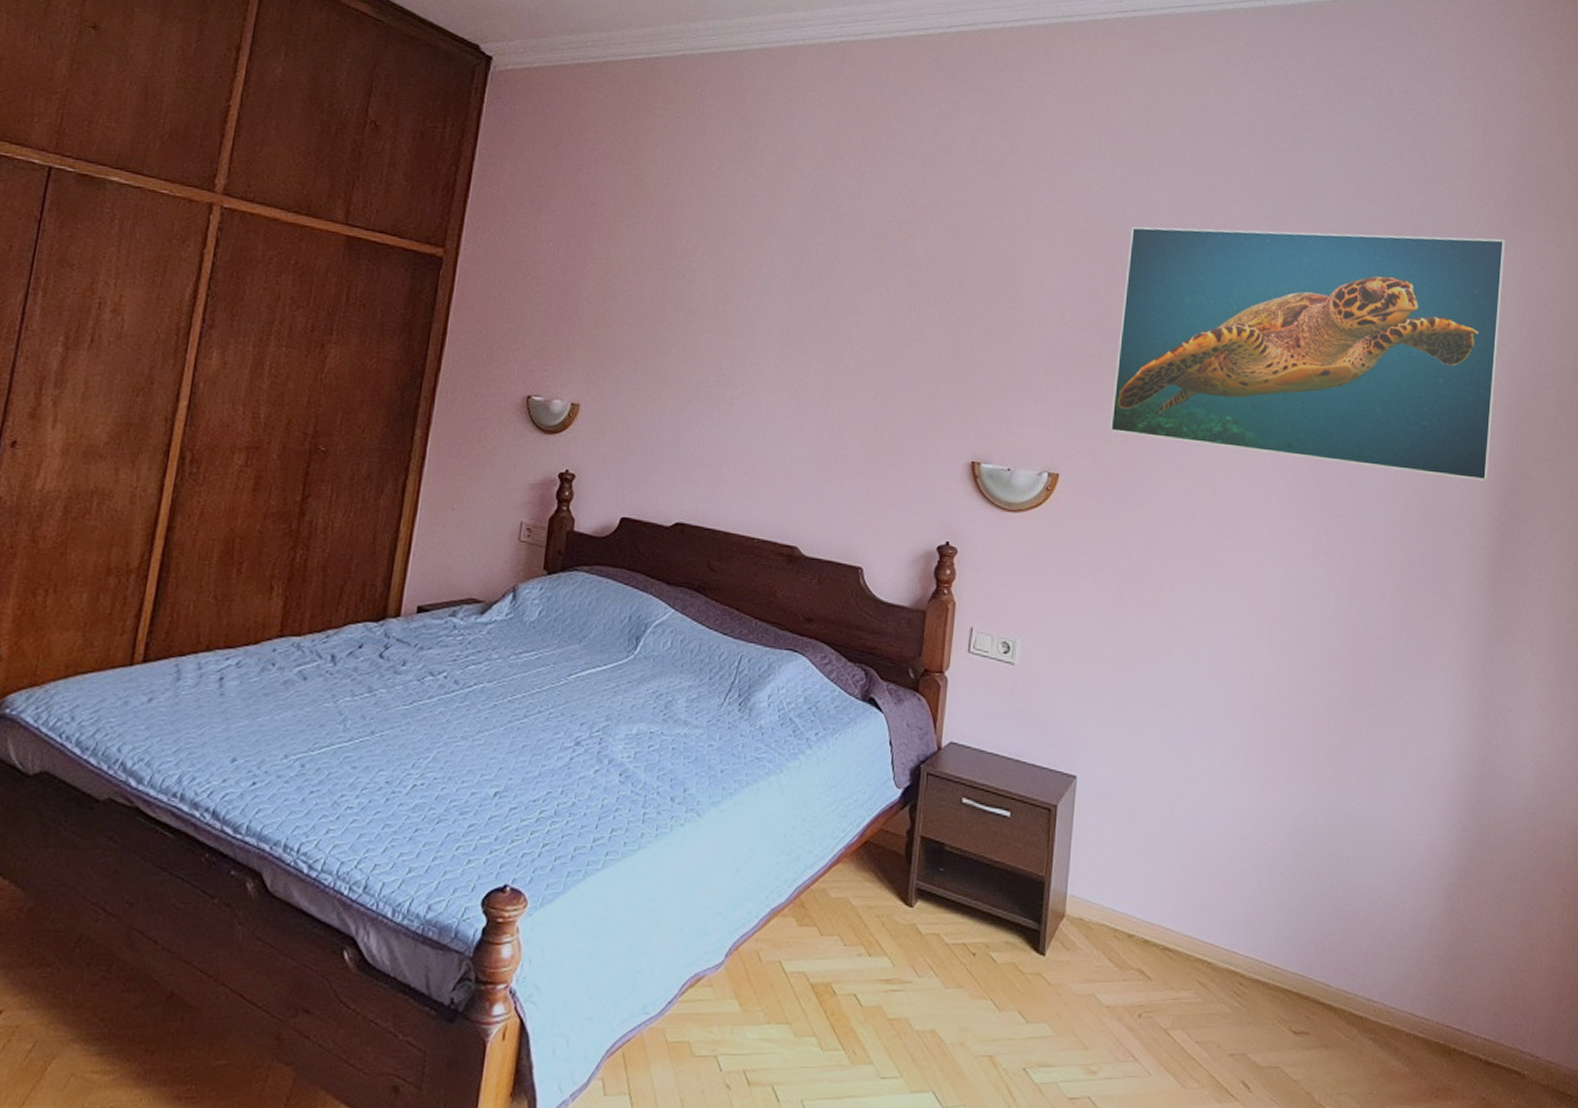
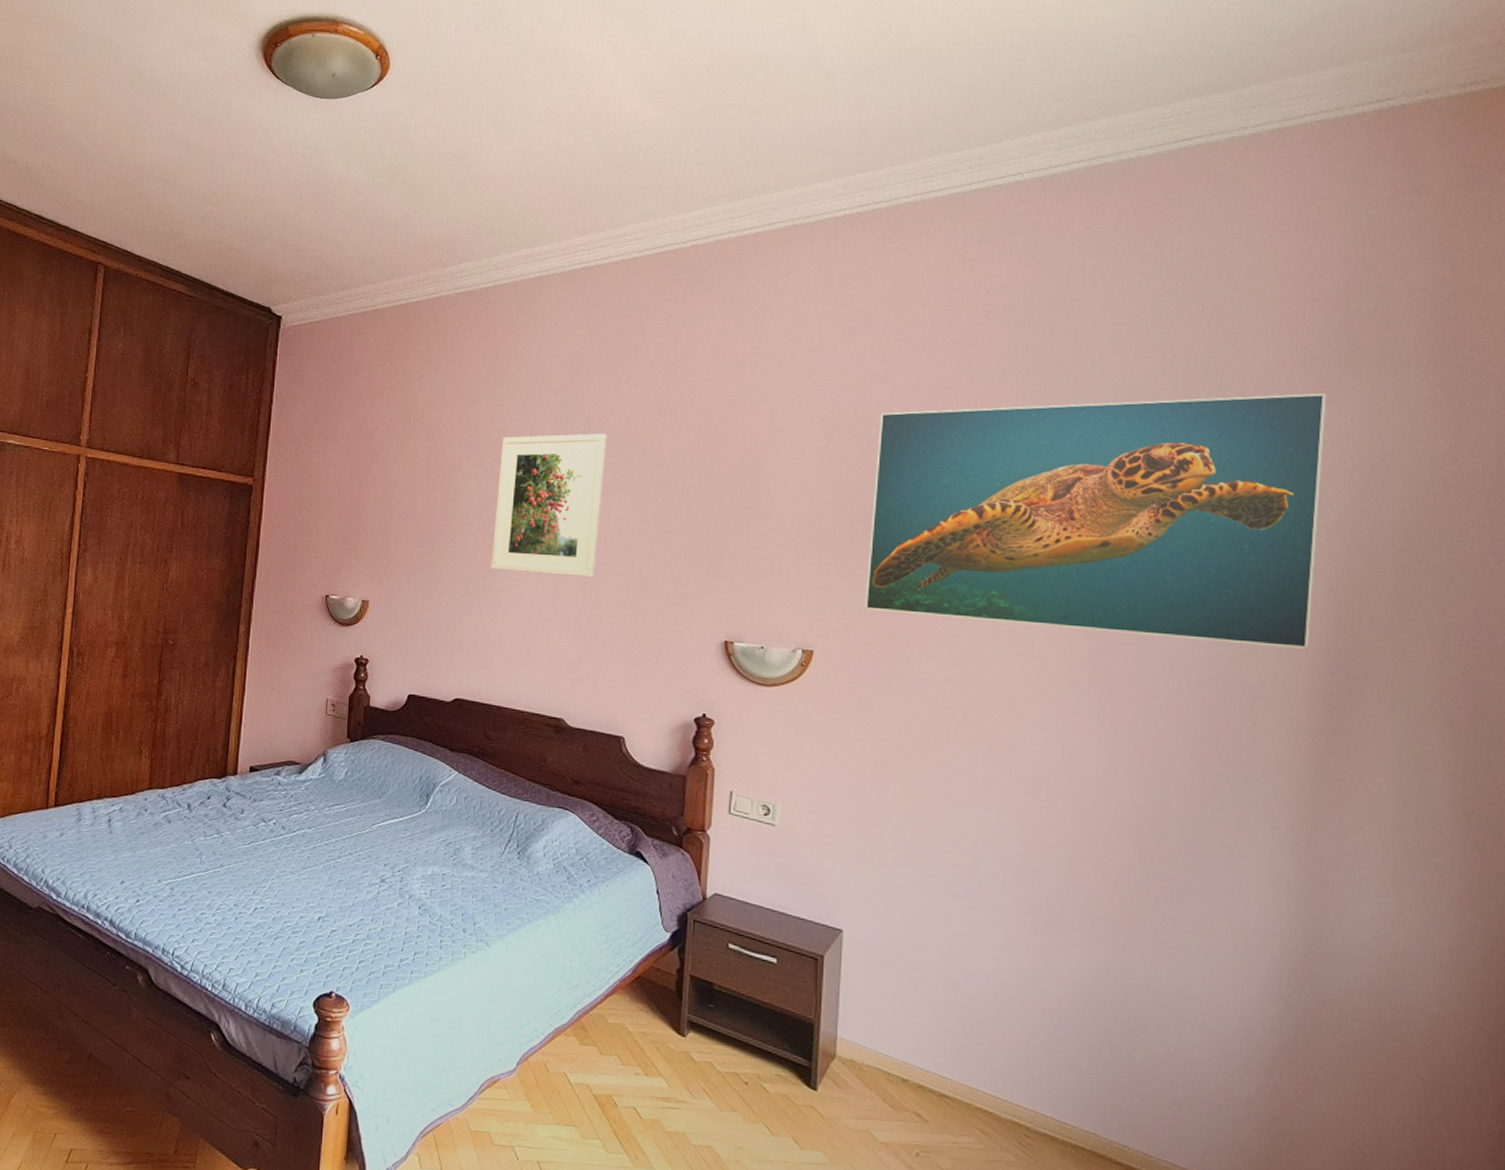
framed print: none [724,221,860,388] -> present [490,433,608,578]

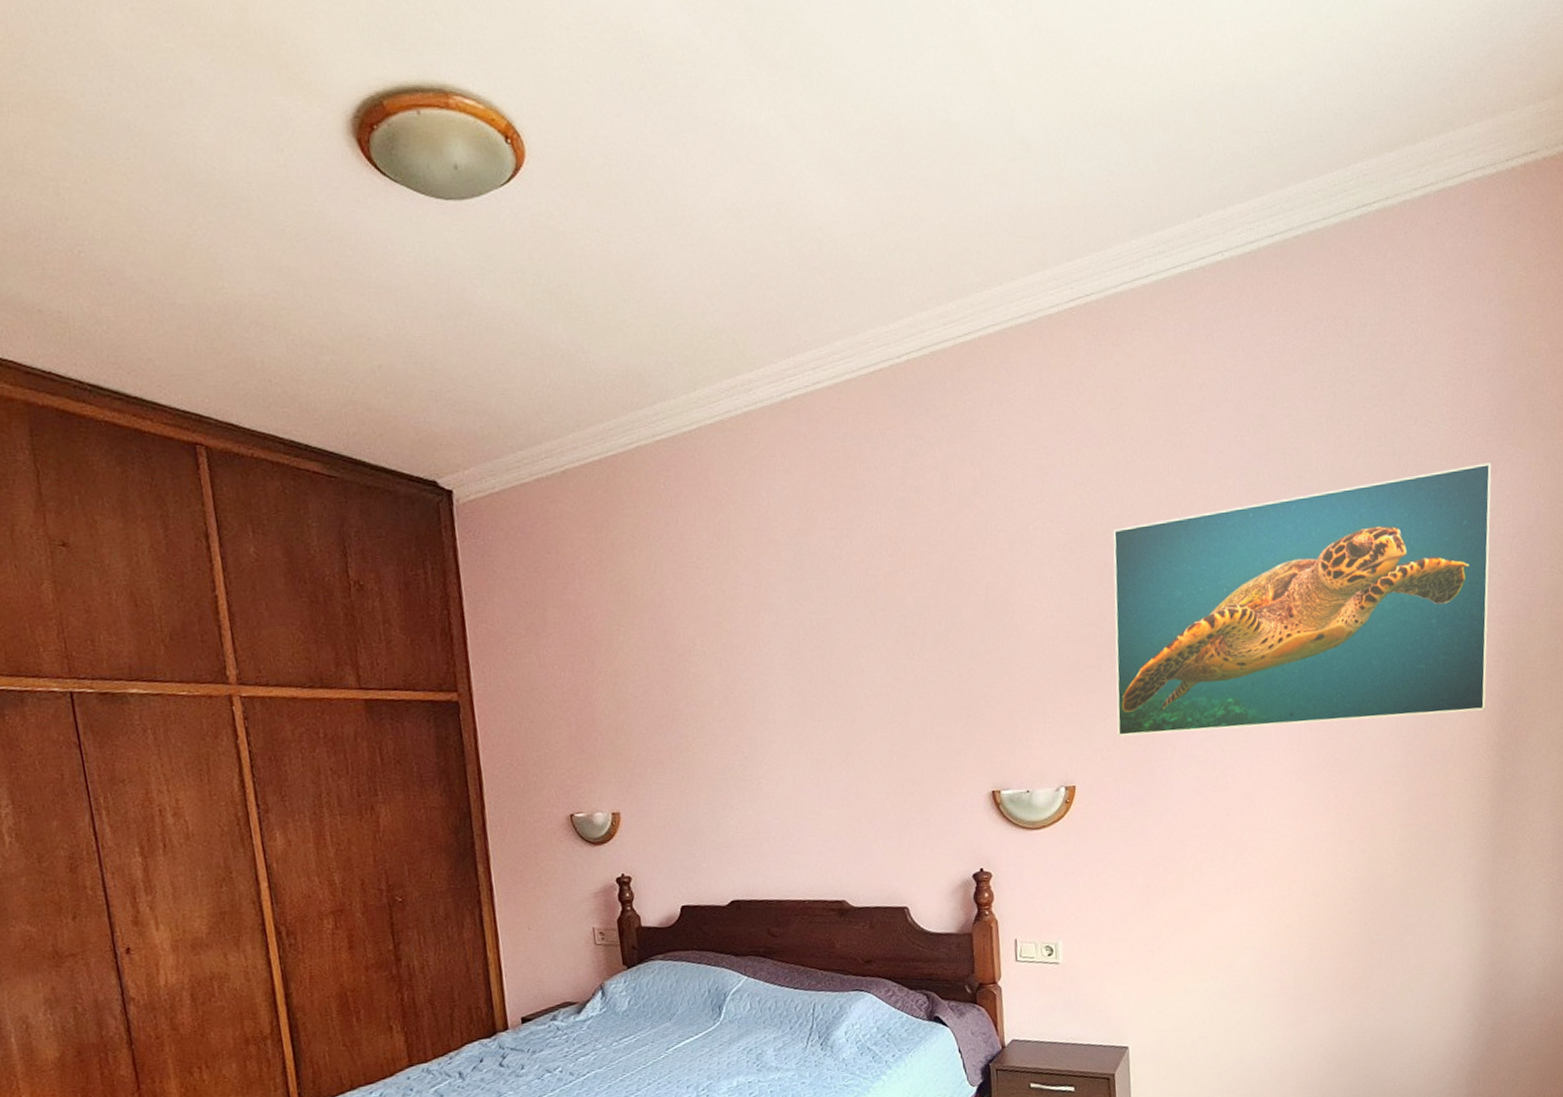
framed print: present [490,433,608,578] -> none [736,587,856,756]

